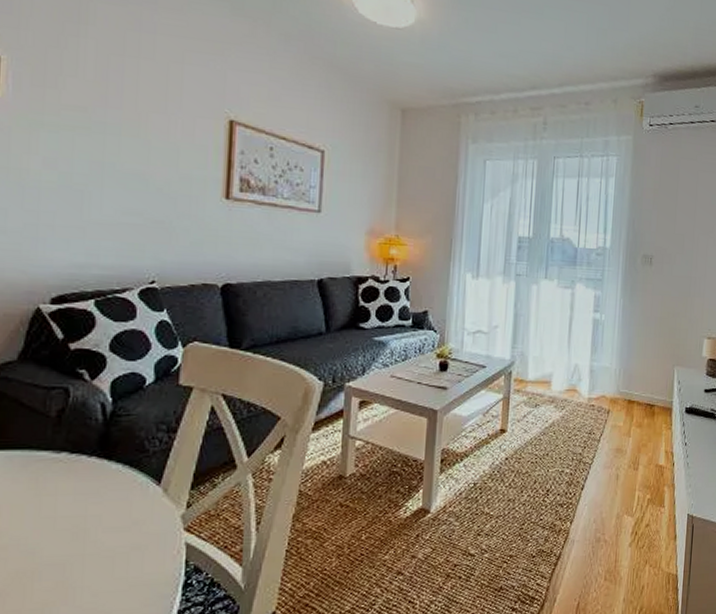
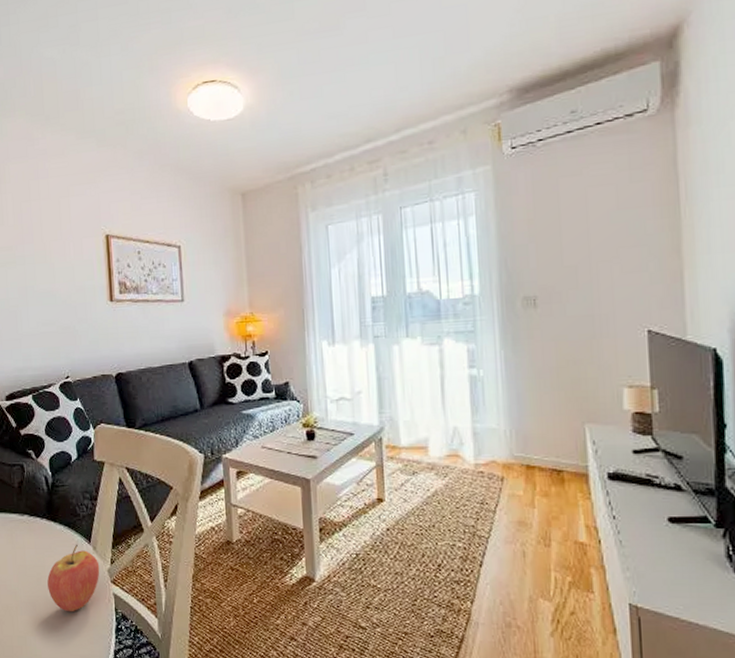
fruit: none [88,486,170,571] -> present [47,544,100,612]

